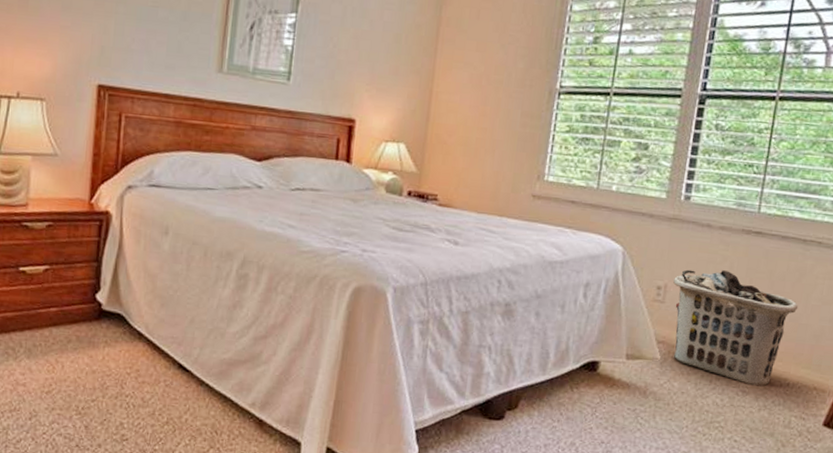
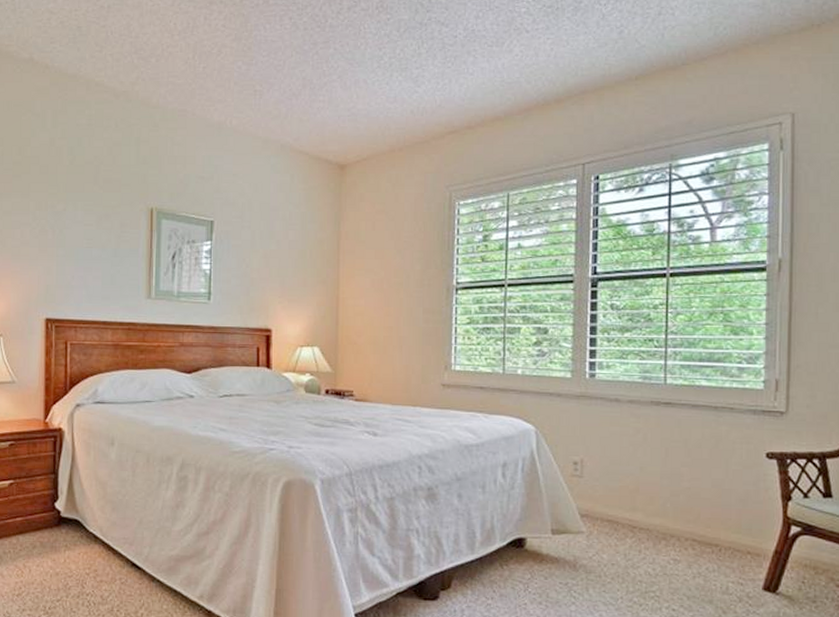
clothes hamper: present [673,269,799,387] -> none [589,442,719,554]

